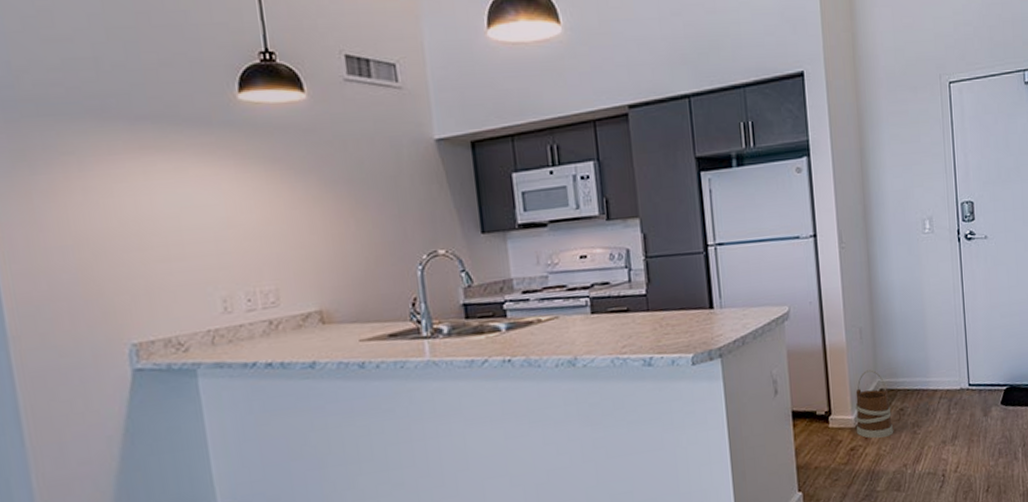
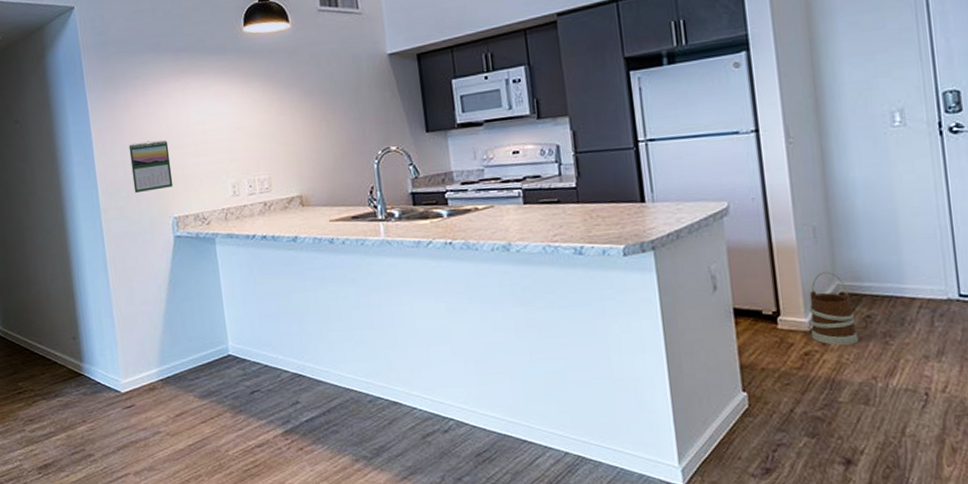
calendar: none [56,240,131,314] -> present [129,140,173,194]

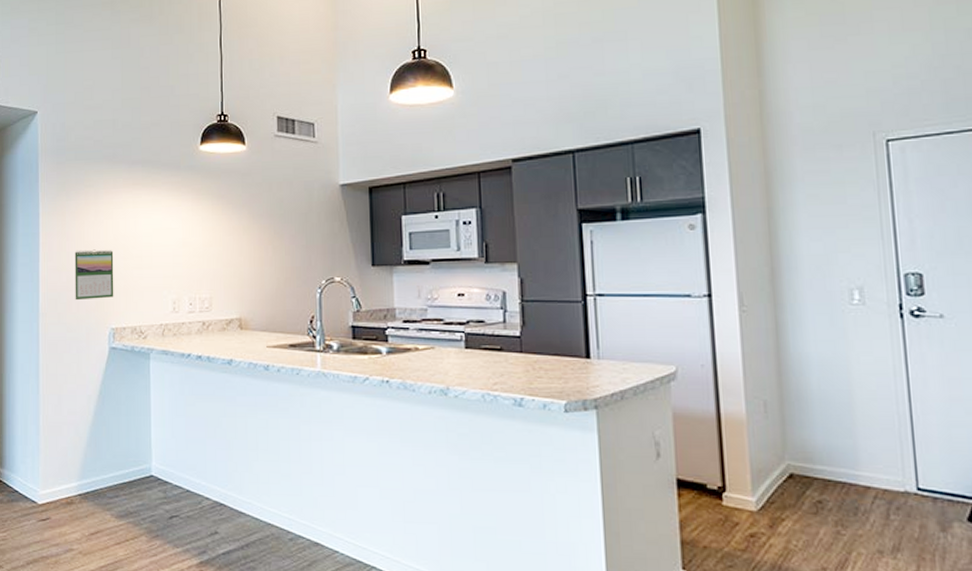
wooden bucket: present [809,271,859,345] -> none [757,449,809,530]

